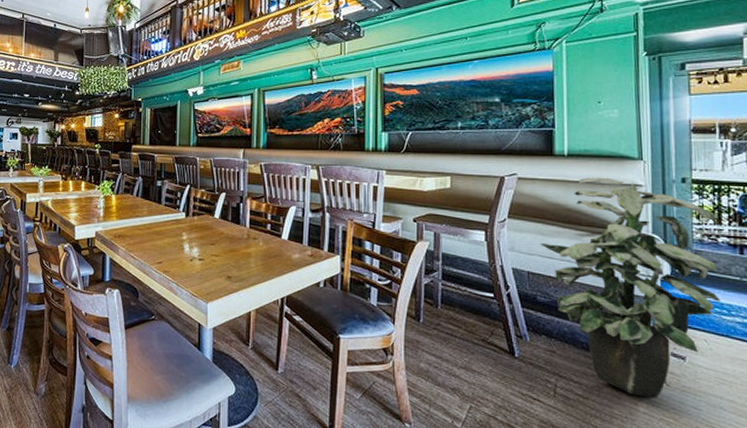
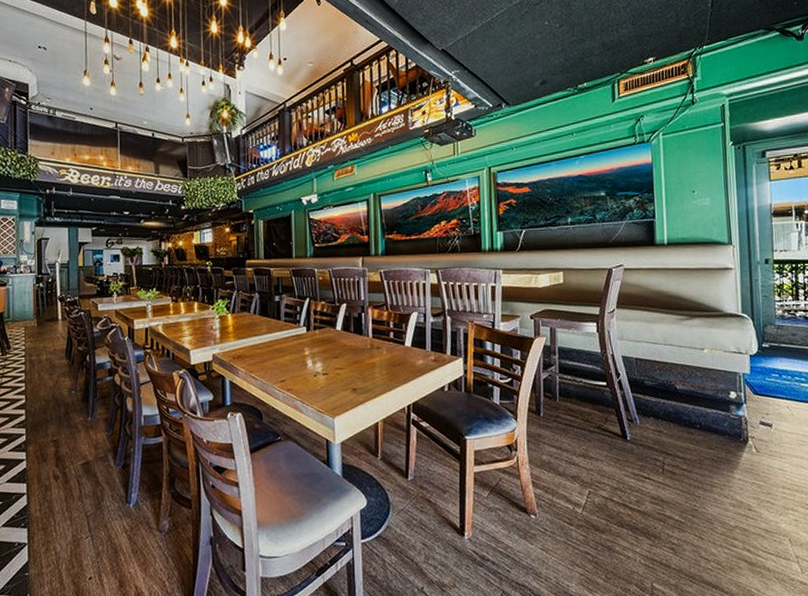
indoor plant: present [539,177,721,398] -> none [645,263,799,465]

